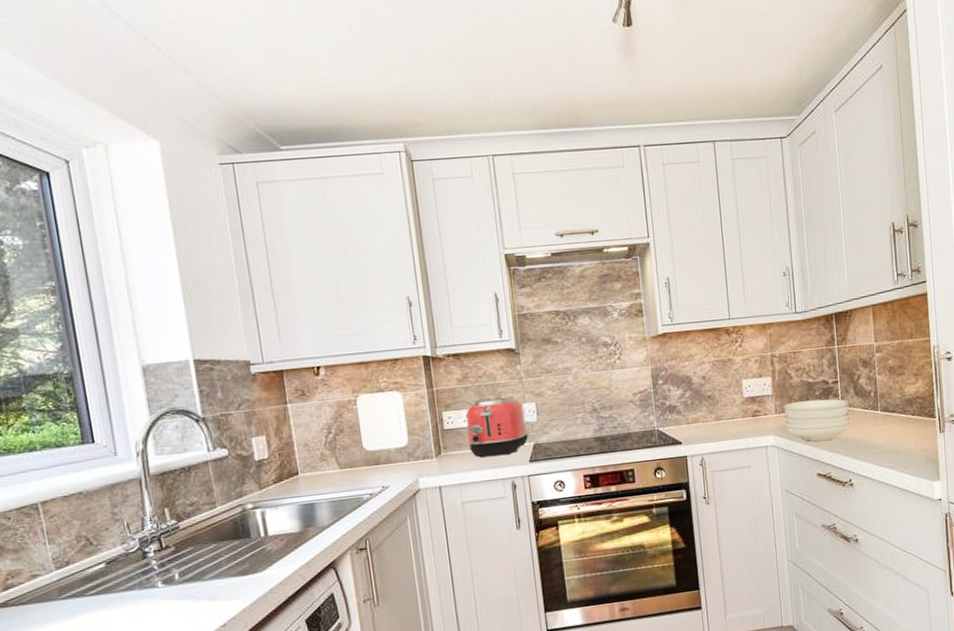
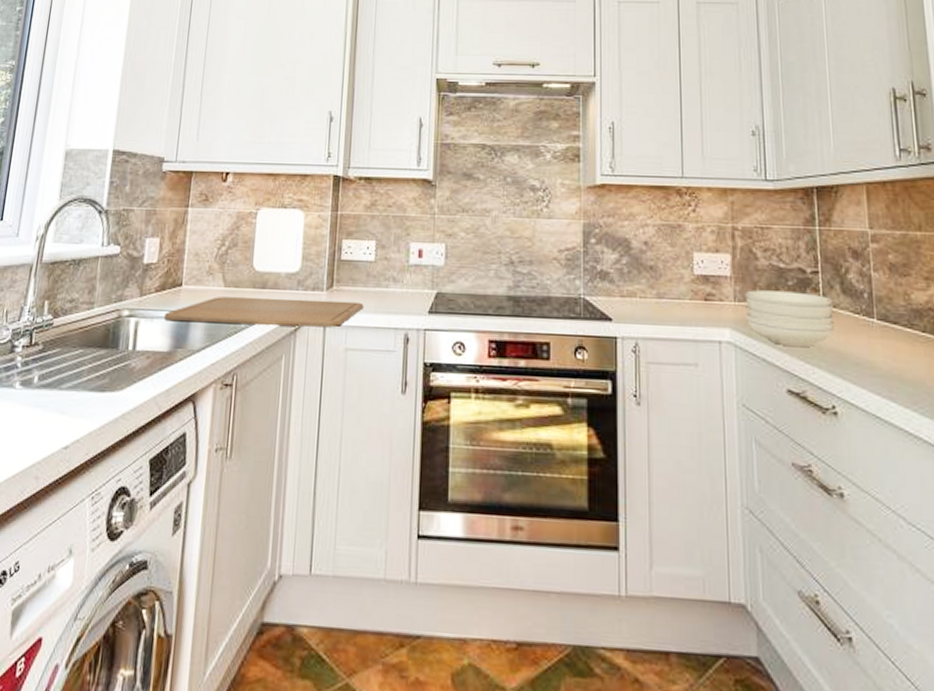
chopping board: none [288,462,472,506] -> present [164,296,364,328]
toaster: present [466,395,529,458] -> none [364,230,433,301]

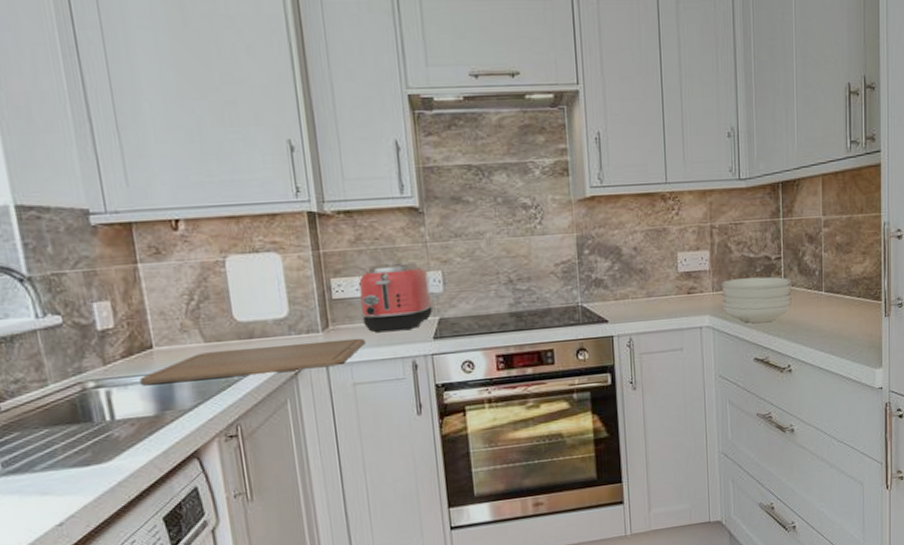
toaster: none [364,230,433,301] -> present [359,261,433,333]

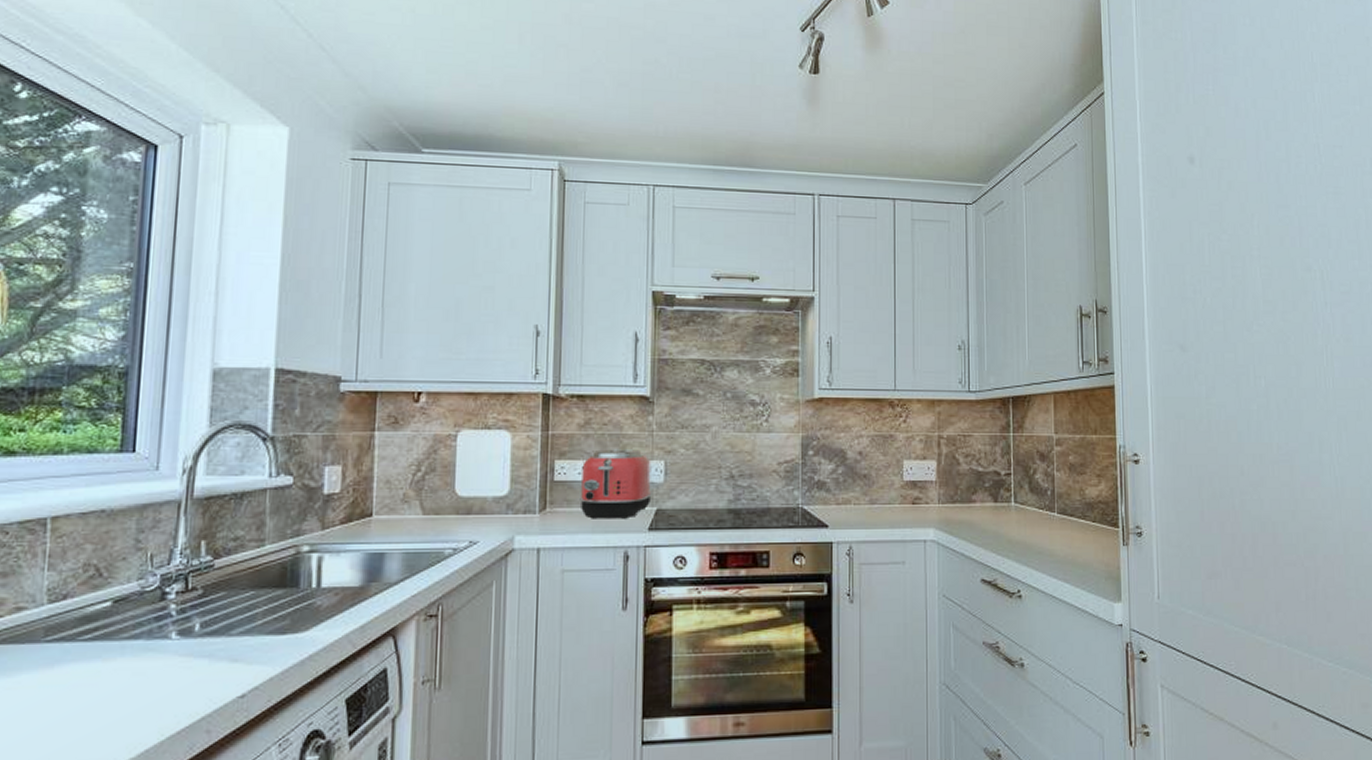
chopping board: present [140,338,366,386] -> none [353,522,580,554]
bowl: present [720,276,792,324] -> none [947,492,1022,542]

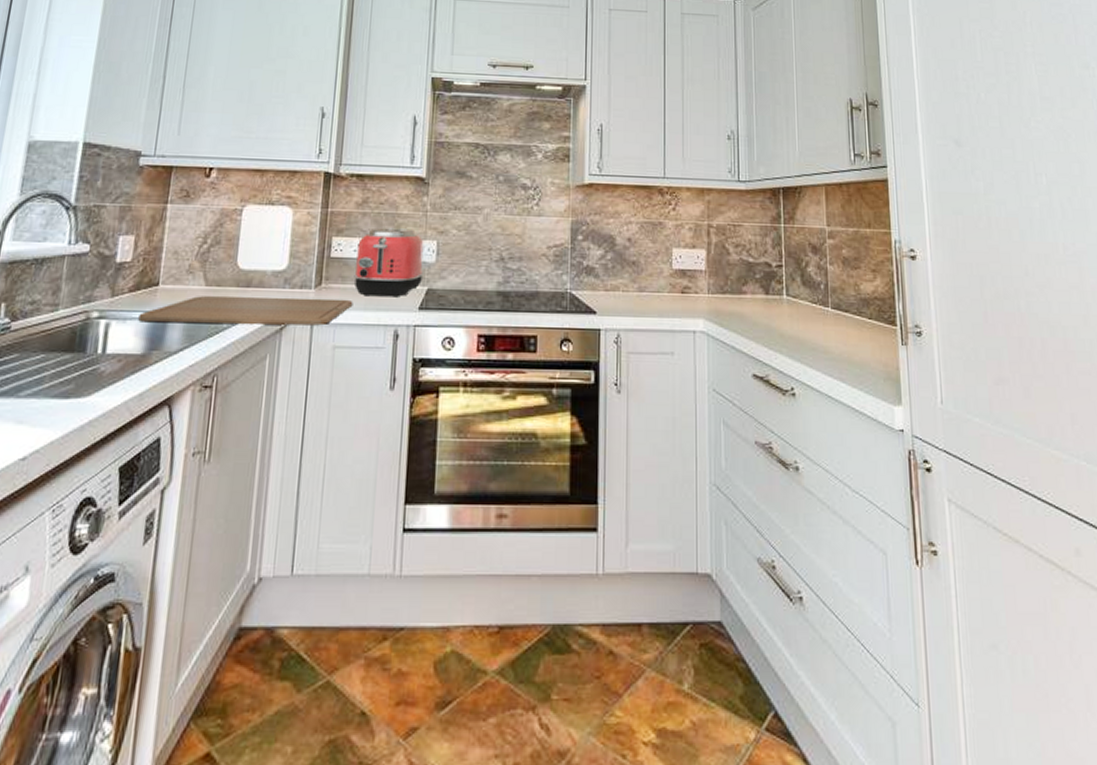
chopping board: none [353,522,580,554] -> present [138,296,353,326]

